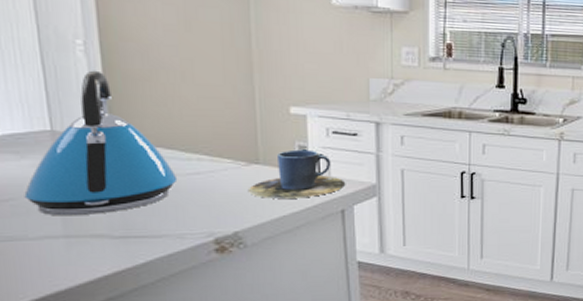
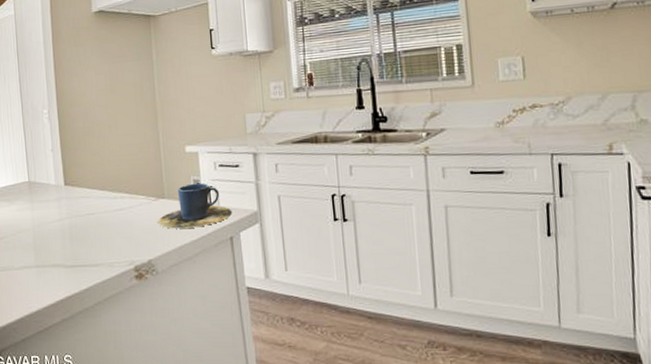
kettle: present [24,70,178,216] -> none [12,131,108,250]

